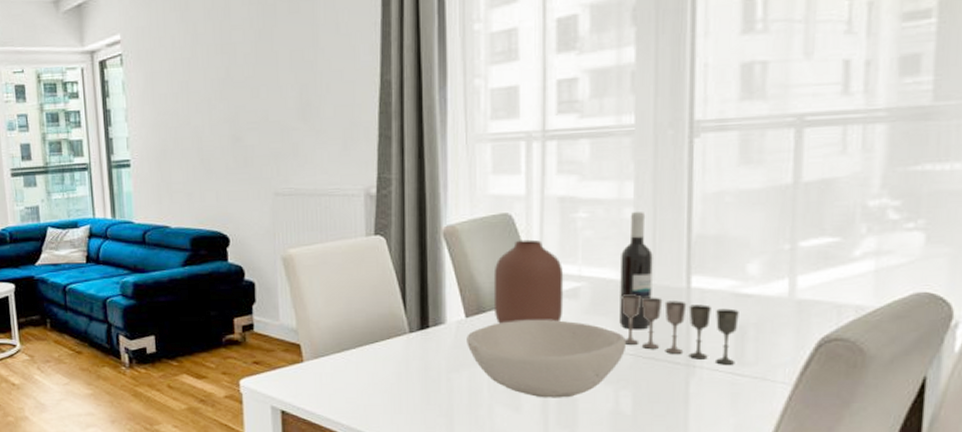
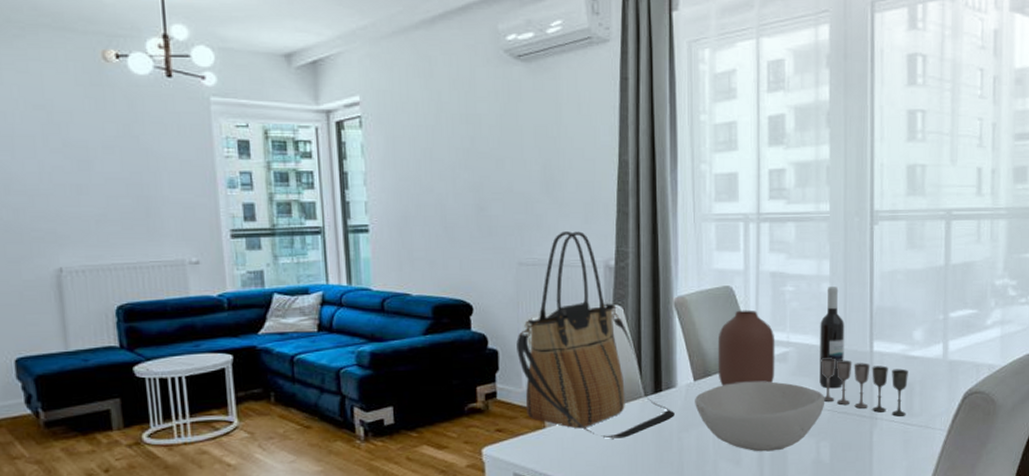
tote bag: none [273,158,443,376] -> present [516,231,674,439]

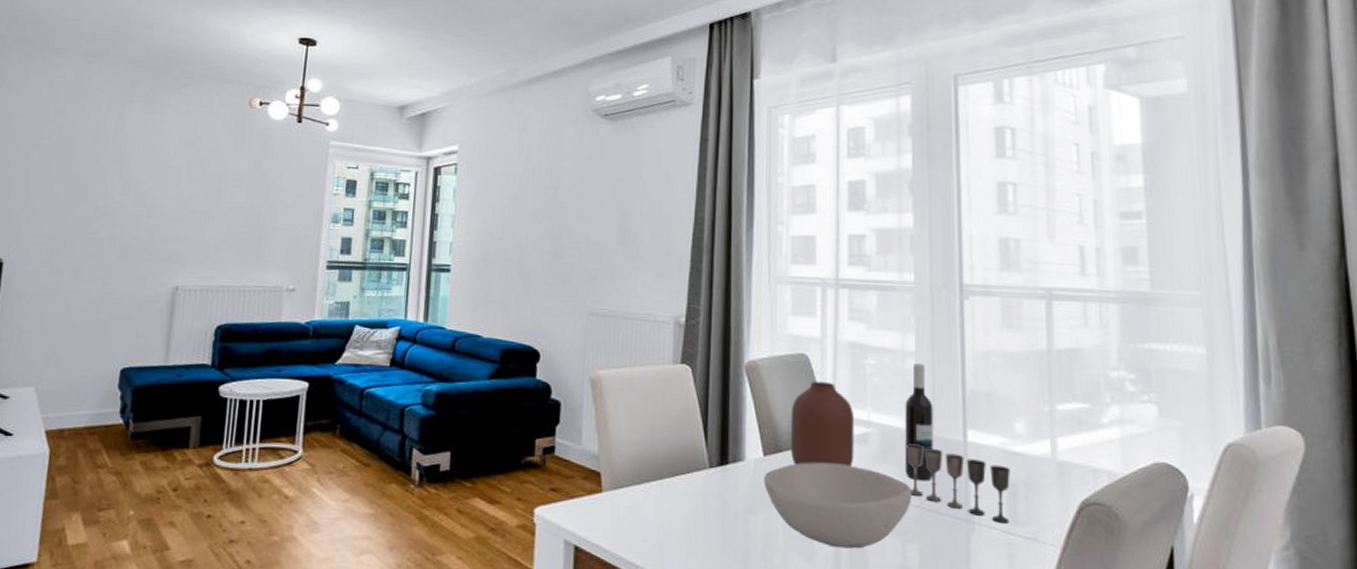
tote bag: present [516,231,674,439] -> none [579,284,741,513]

